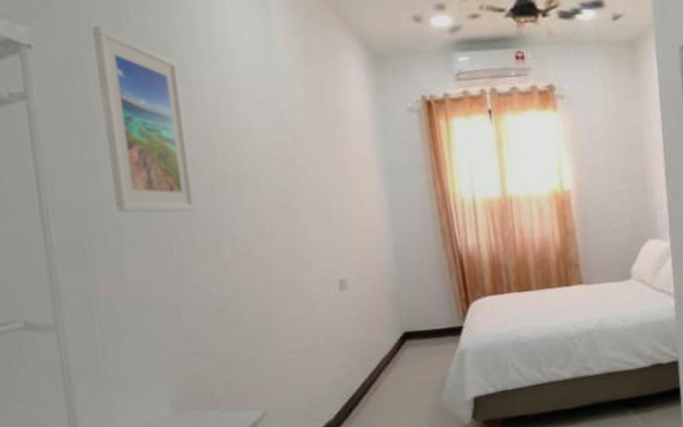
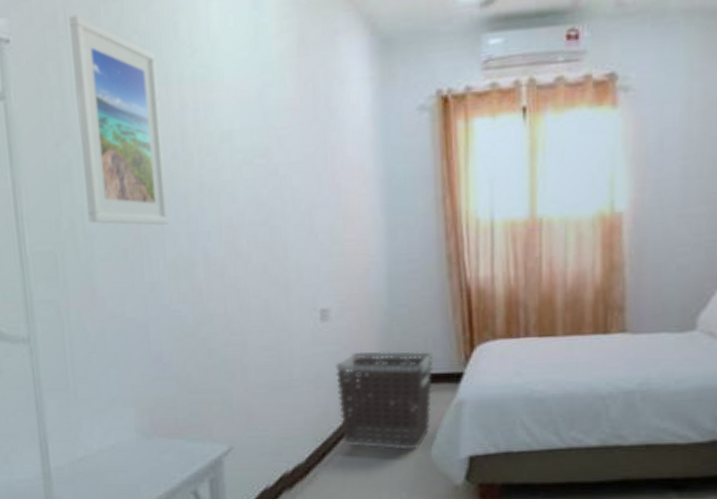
clothes hamper: none [355,311,440,400] -> present [335,351,433,450]

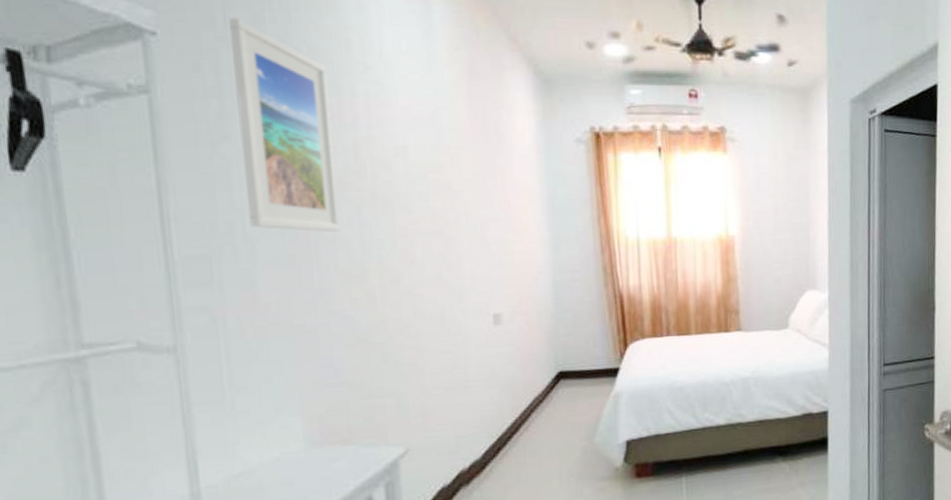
clothes hamper: present [335,351,433,450] -> none [508,351,594,440]

